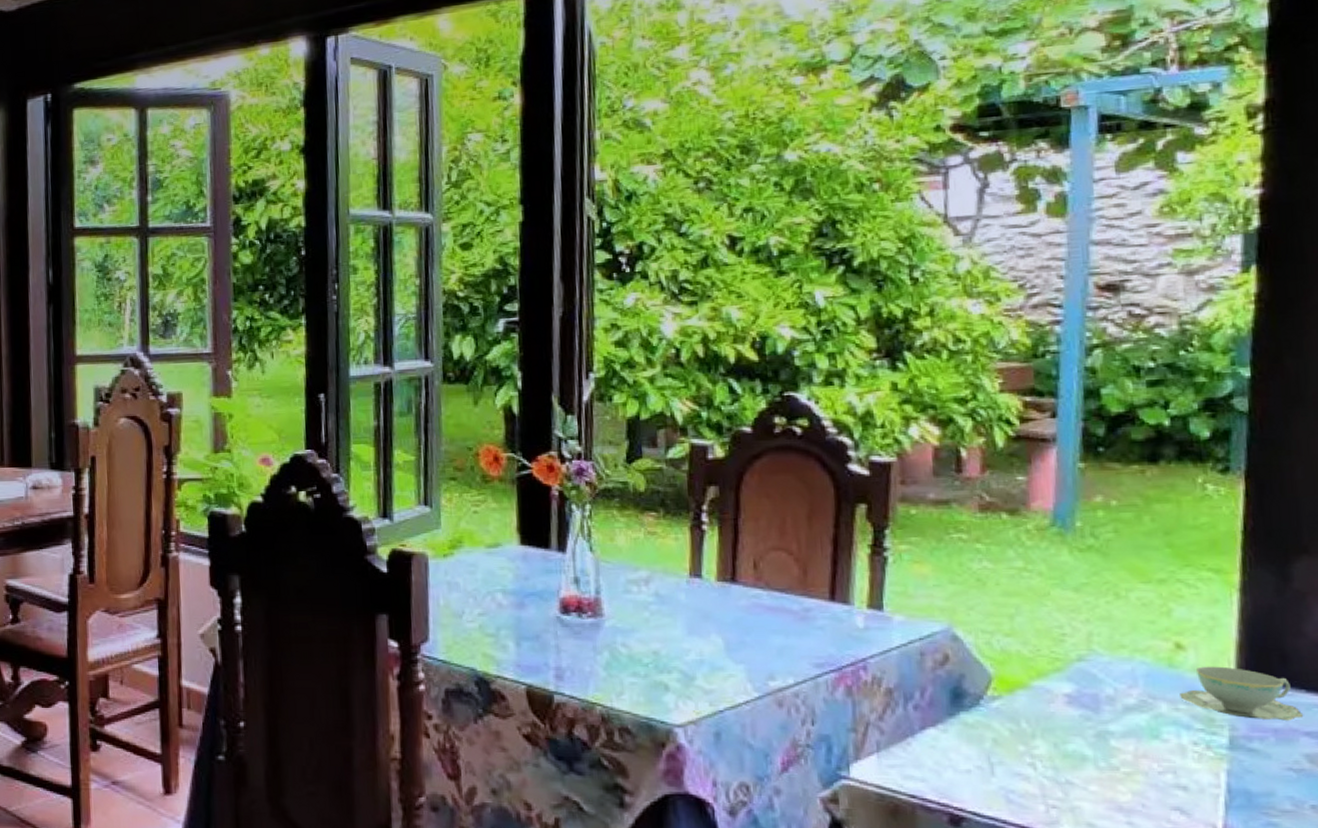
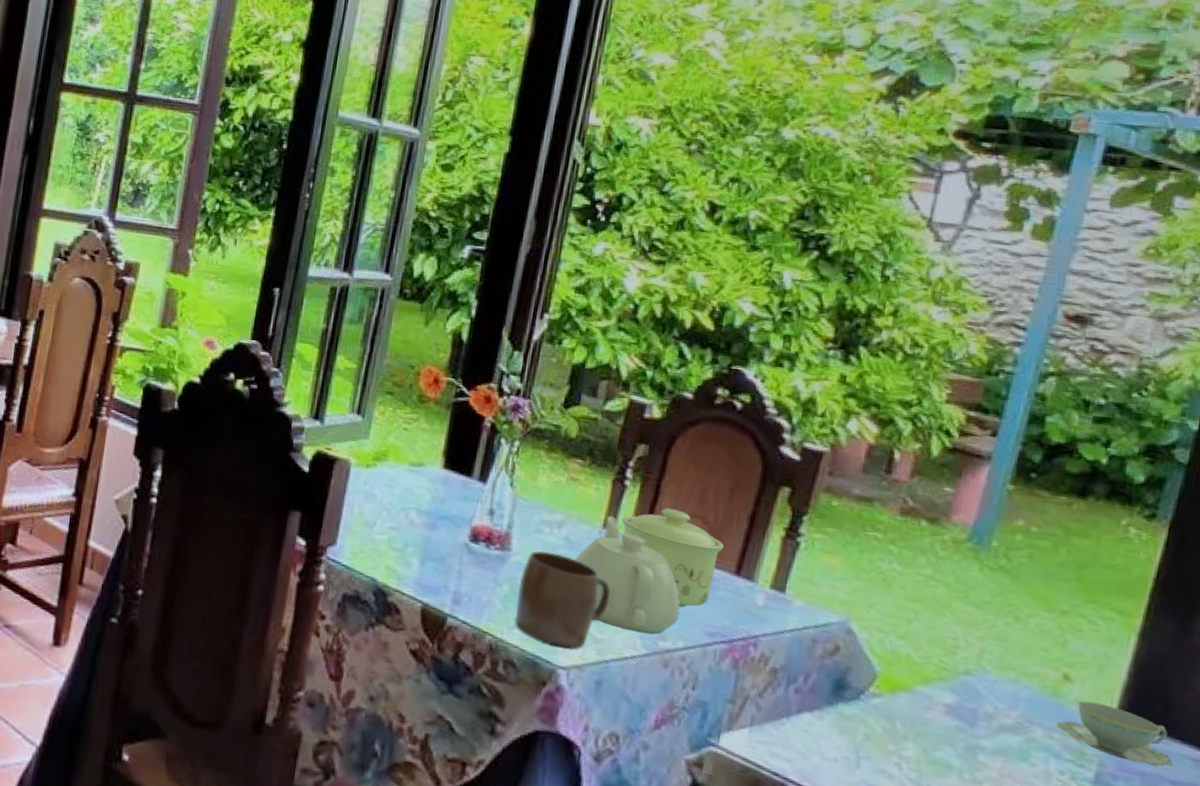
mug: none [618,610,711,704] -> present [514,551,611,648]
teapot: none [668,563,784,676] -> present [574,515,680,634]
sugar bowl: none [707,546,813,643] -> present [621,508,724,608]

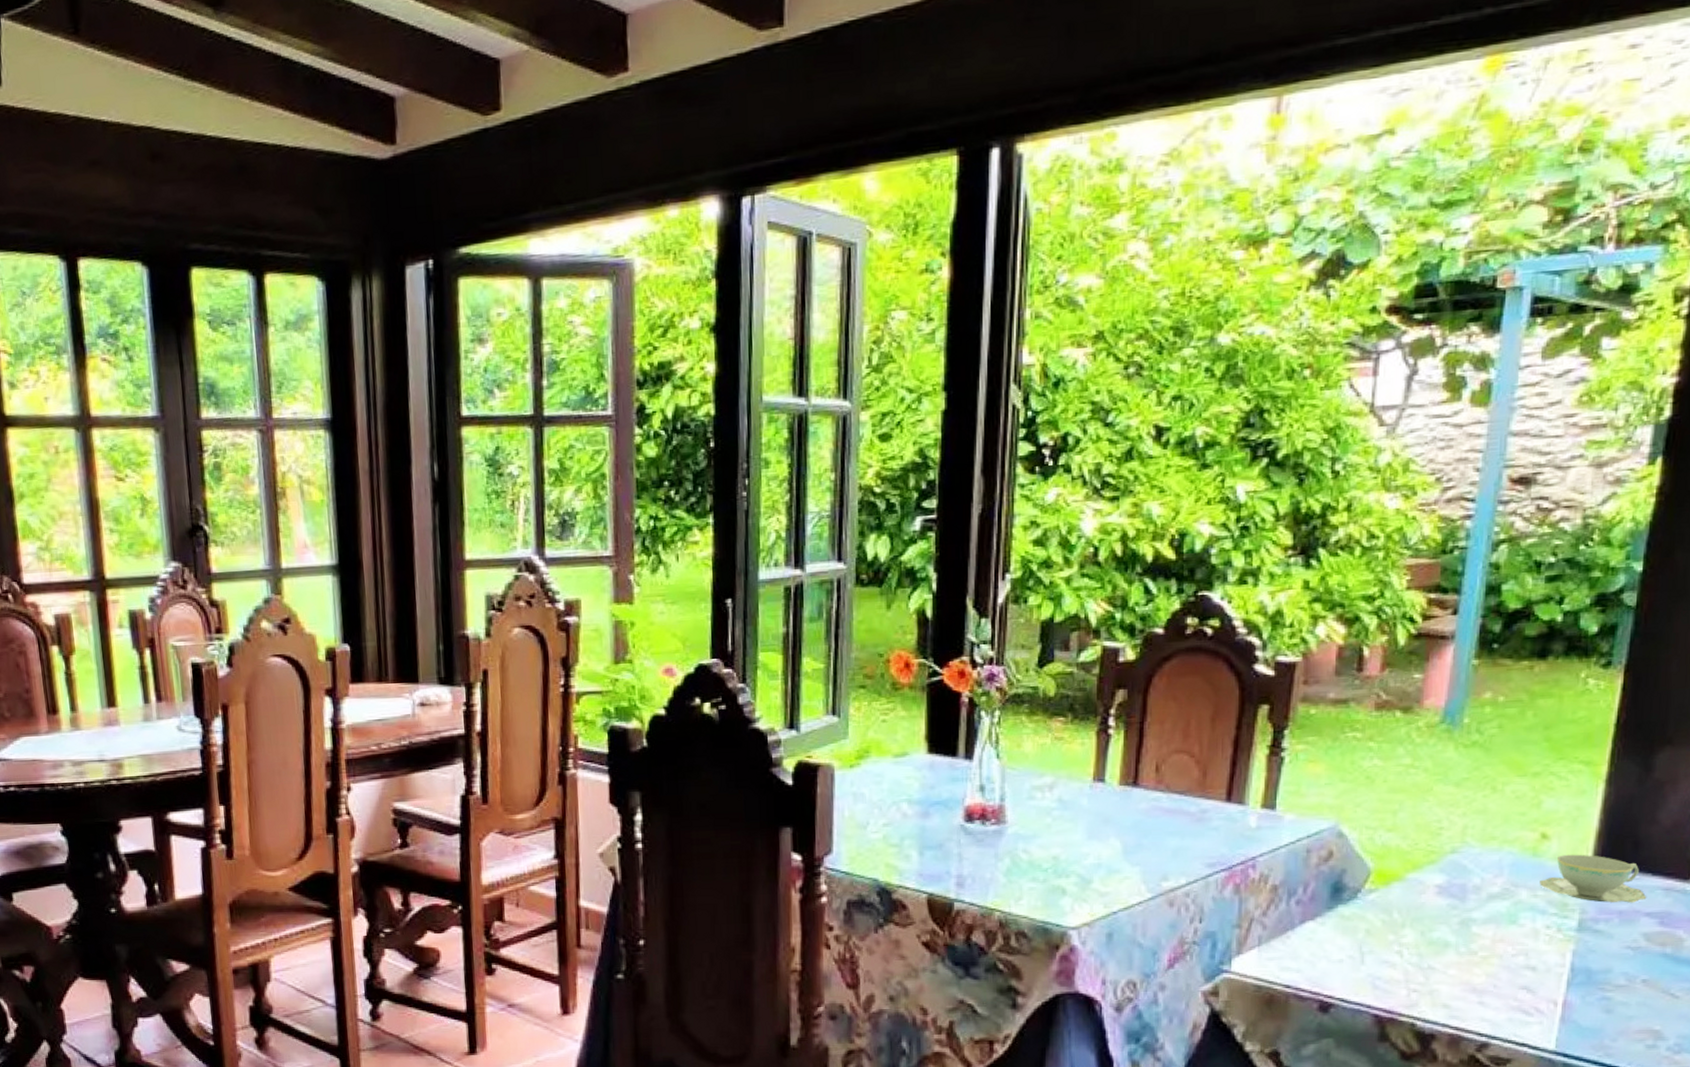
mug: present [514,551,611,648] -> none [1019,816,1109,908]
teapot: present [574,515,680,634] -> none [1070,768,1178,878]
sugar bowl: present [621,508,724,608] -> none [1110,749,1212,845]

